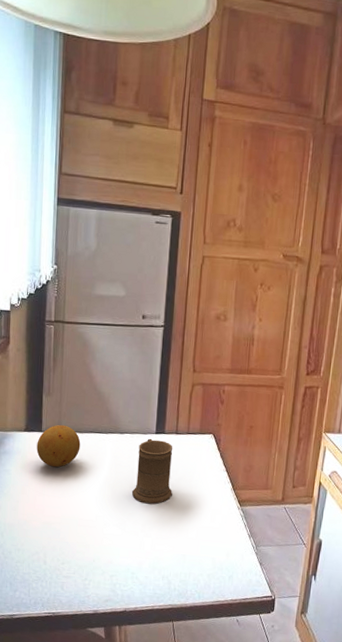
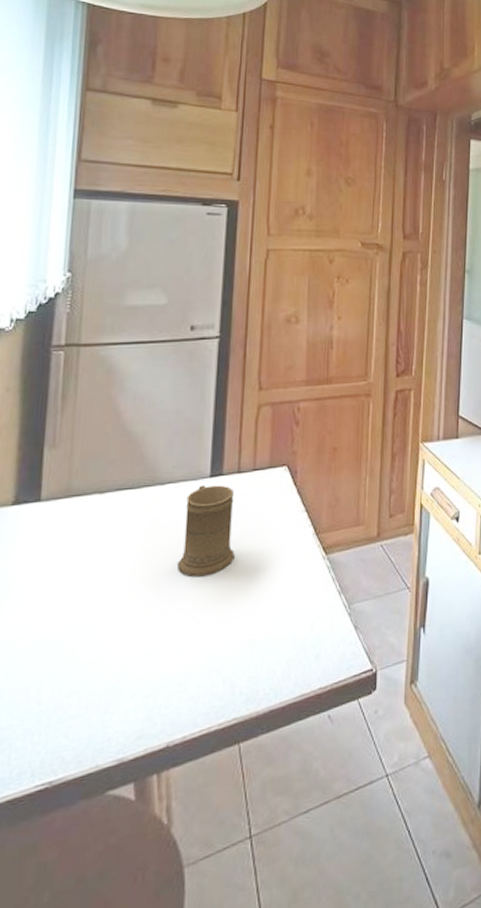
fruit: present [36,424,81,468] -> none [31,486,101,551]

